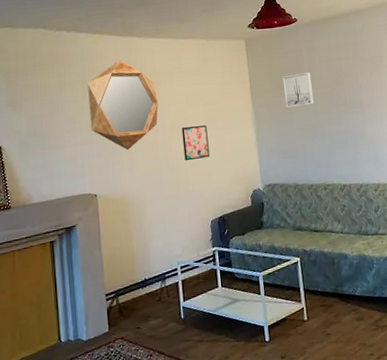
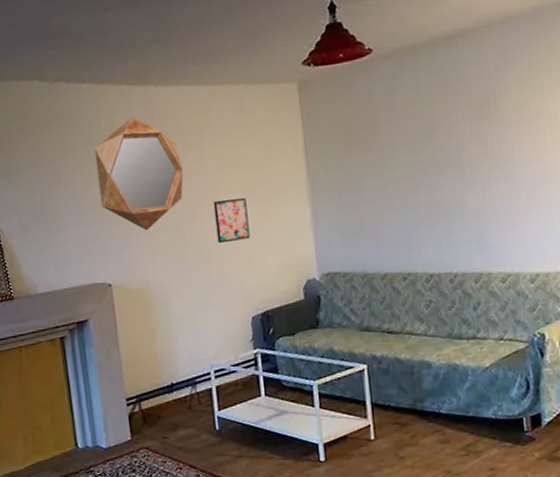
wall art: present [282,72,315,108] -> none [349,123,394,173]

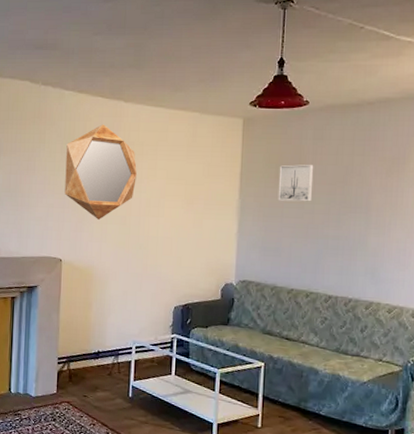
wall art: present [213,198,250,244] -> none [156,204,185,241]
wall art: none [349,123,394,173] -> present [277,164,314,202]

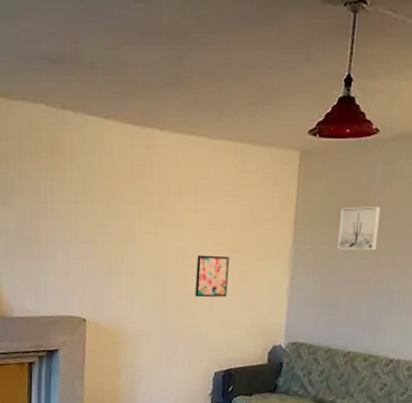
home mirror: present [64,124,137,221] -> none [88,158,174,274]
wall art: none [156,204,185,241] -> present [195,254,229,298]

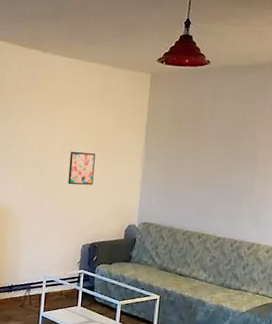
wall art: present [337,206,381,251] -> none [178,119,211,153]

